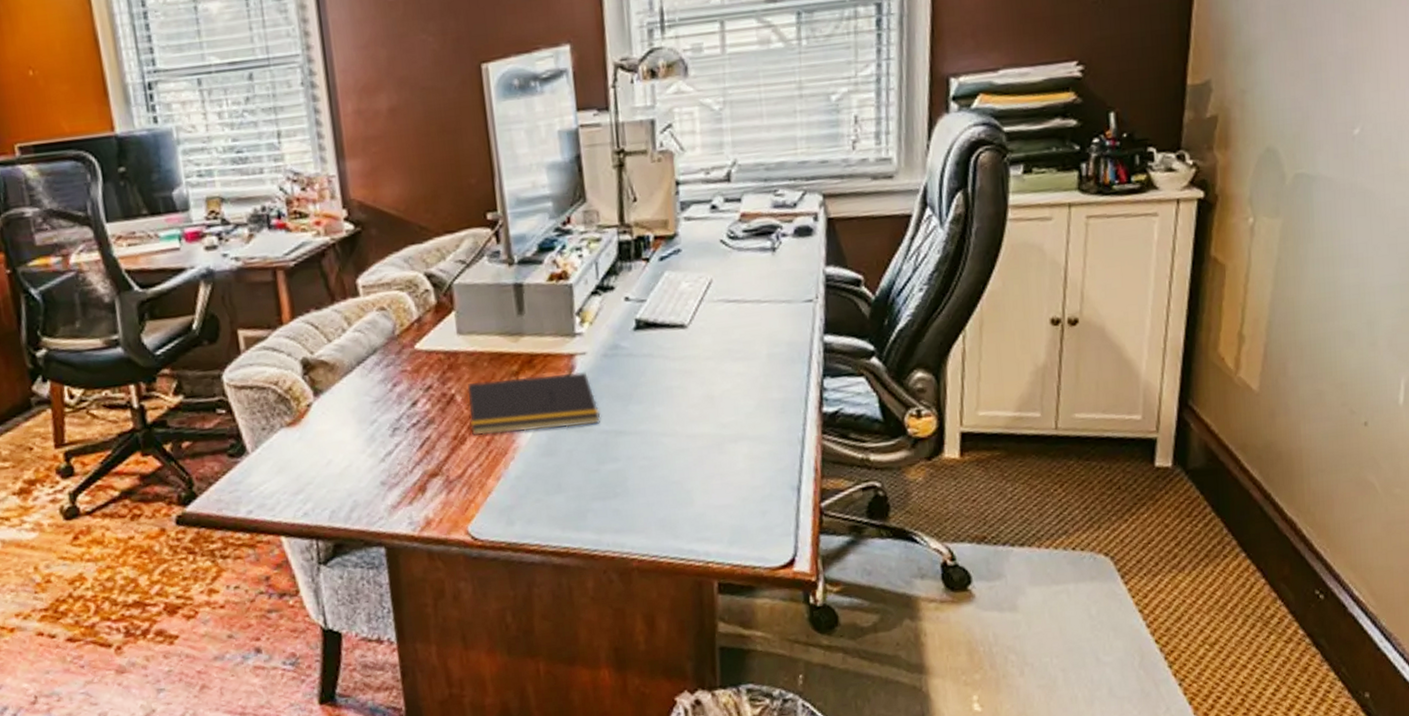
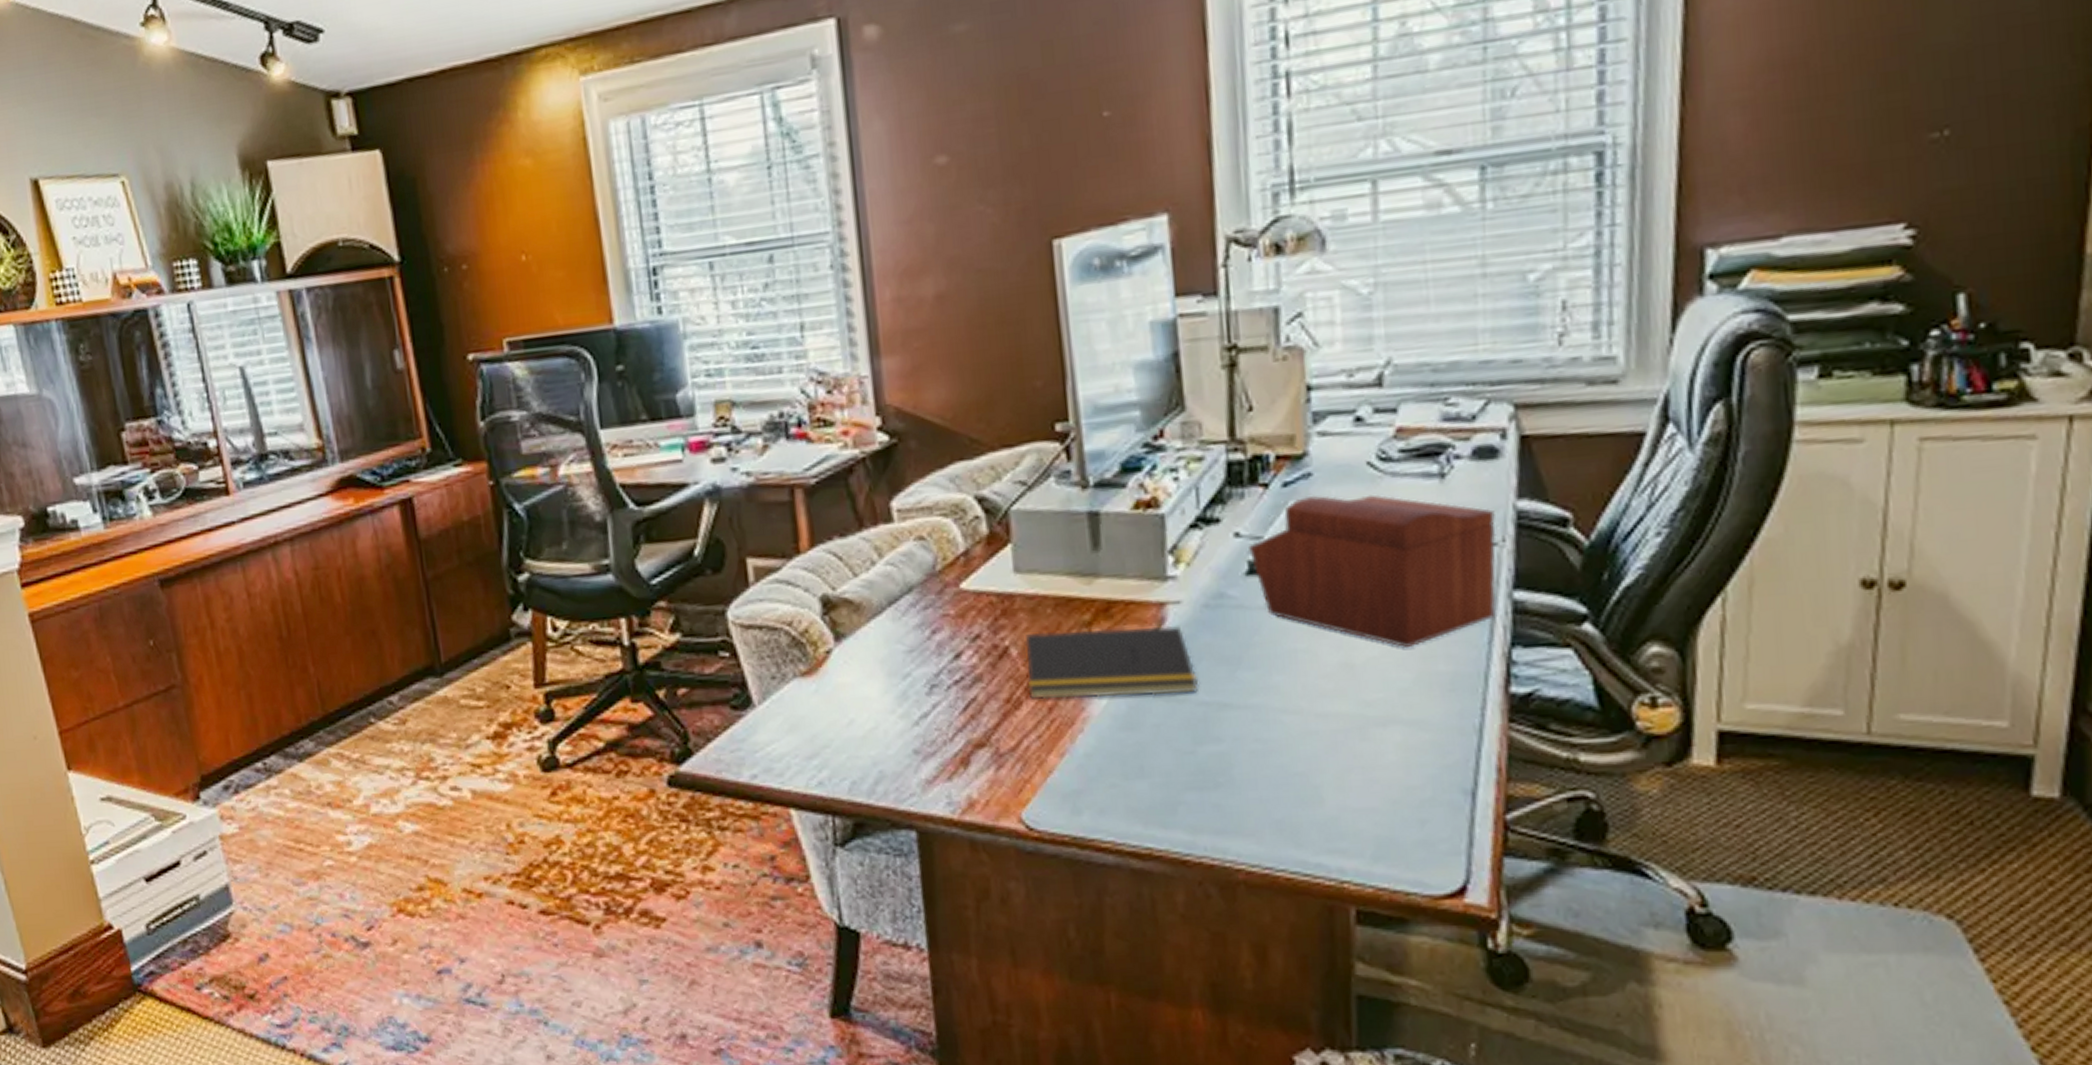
sewing box: none [635,265,812,381] -> present [1249,494,1496,647]

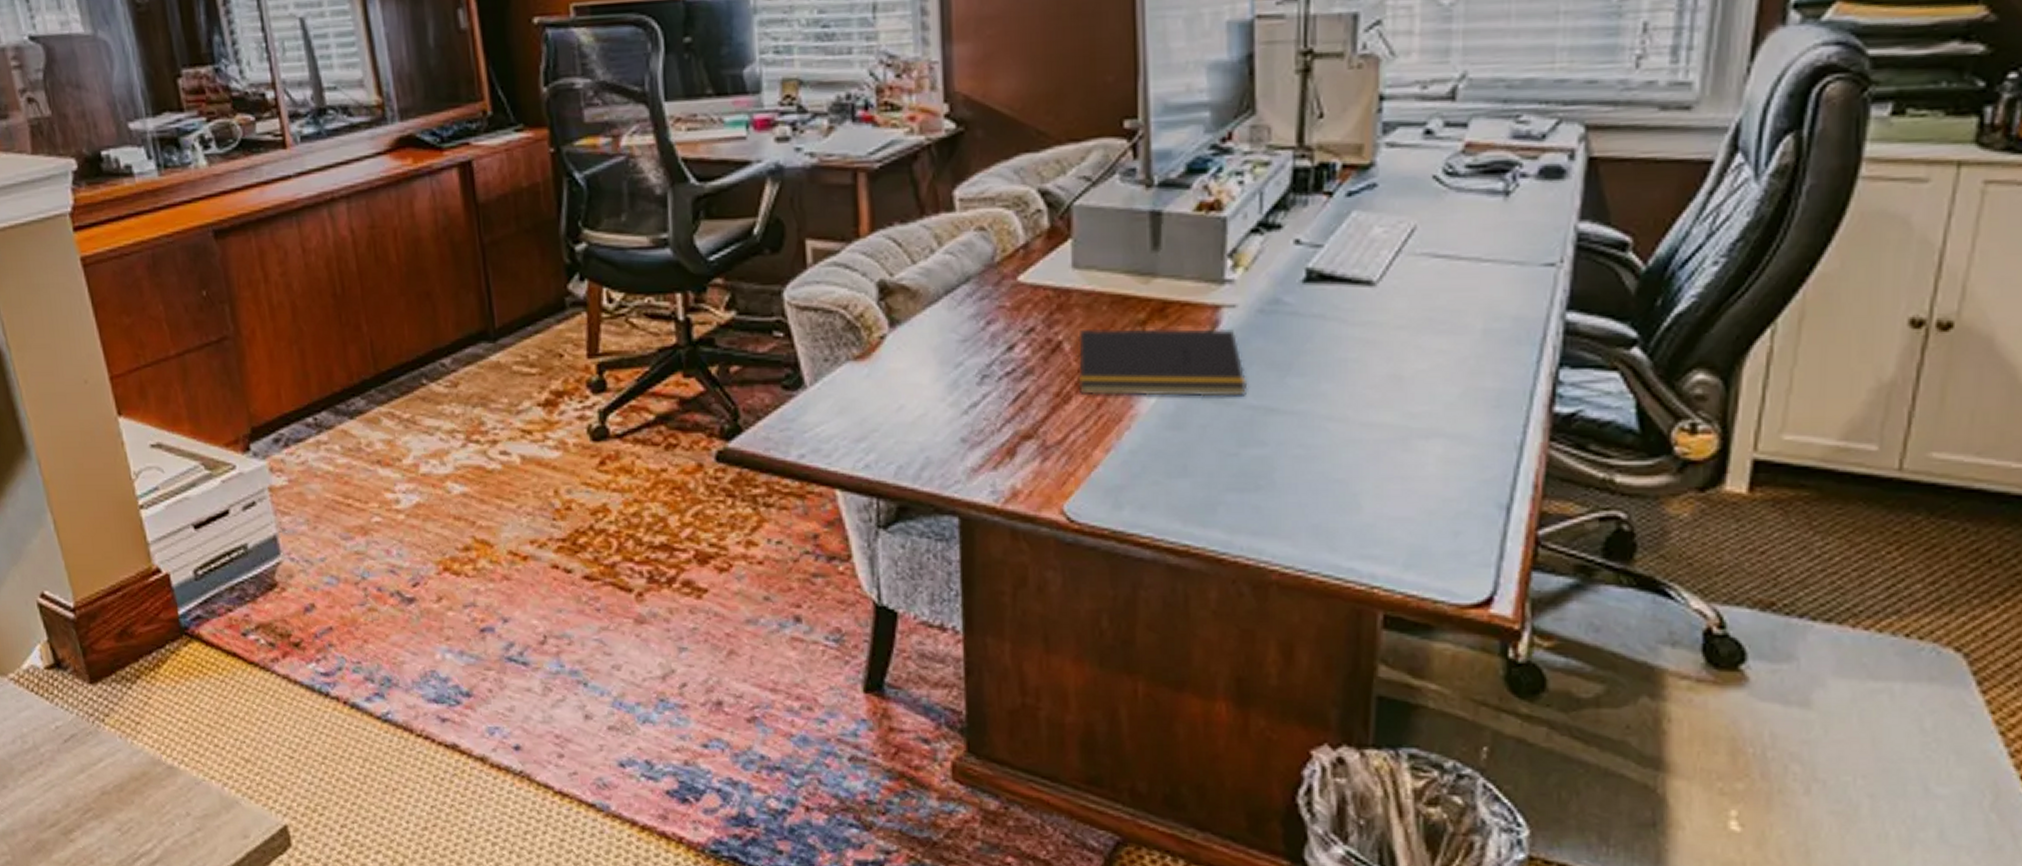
sewing box: present [1249,494,1496,647] -> none [1308,206,1555,362]

